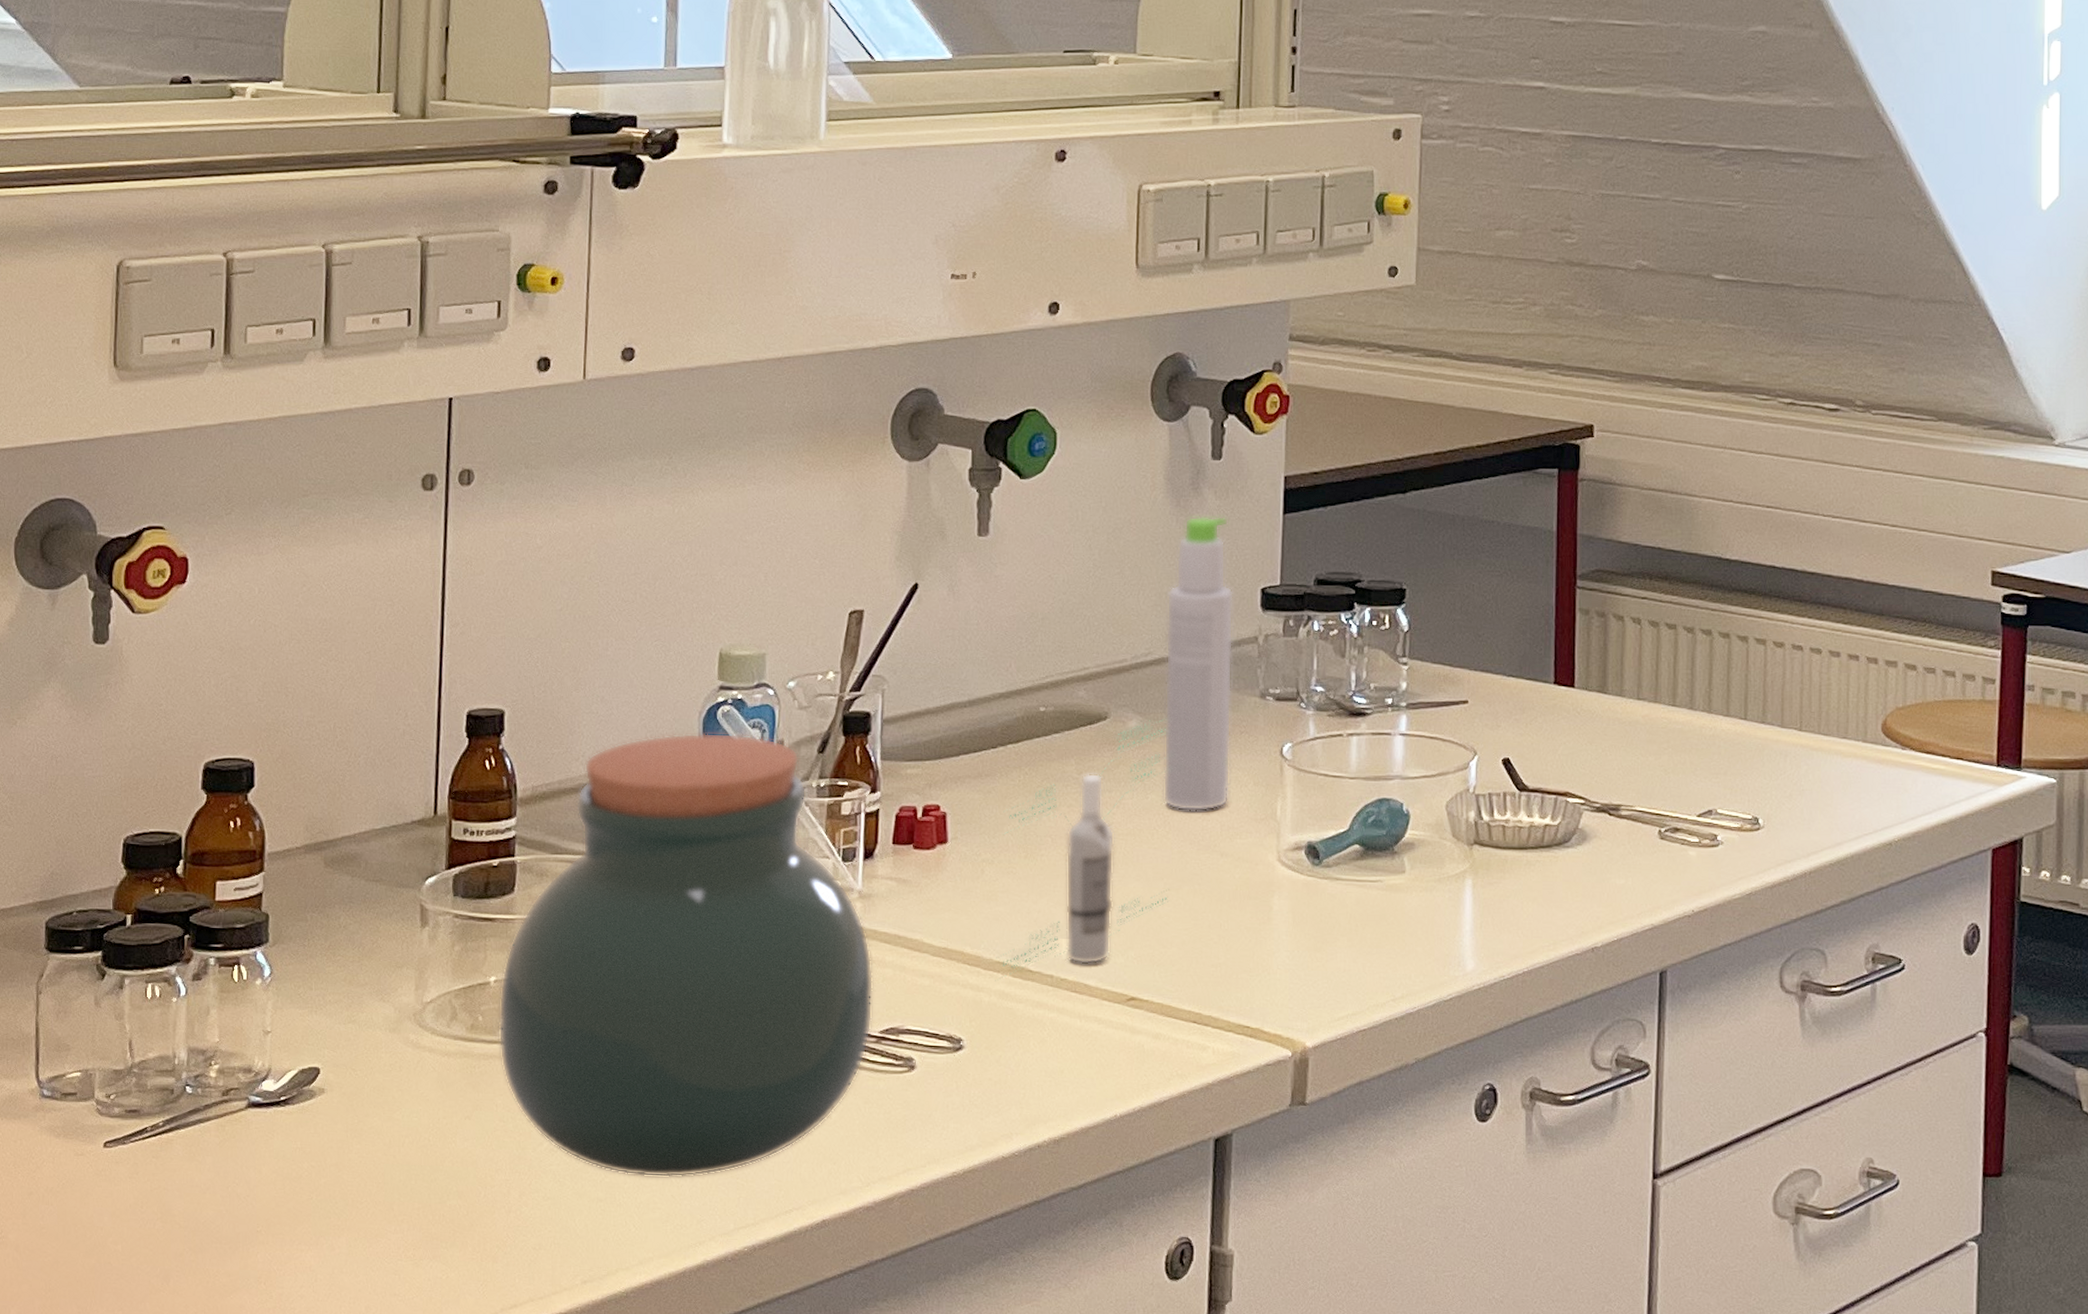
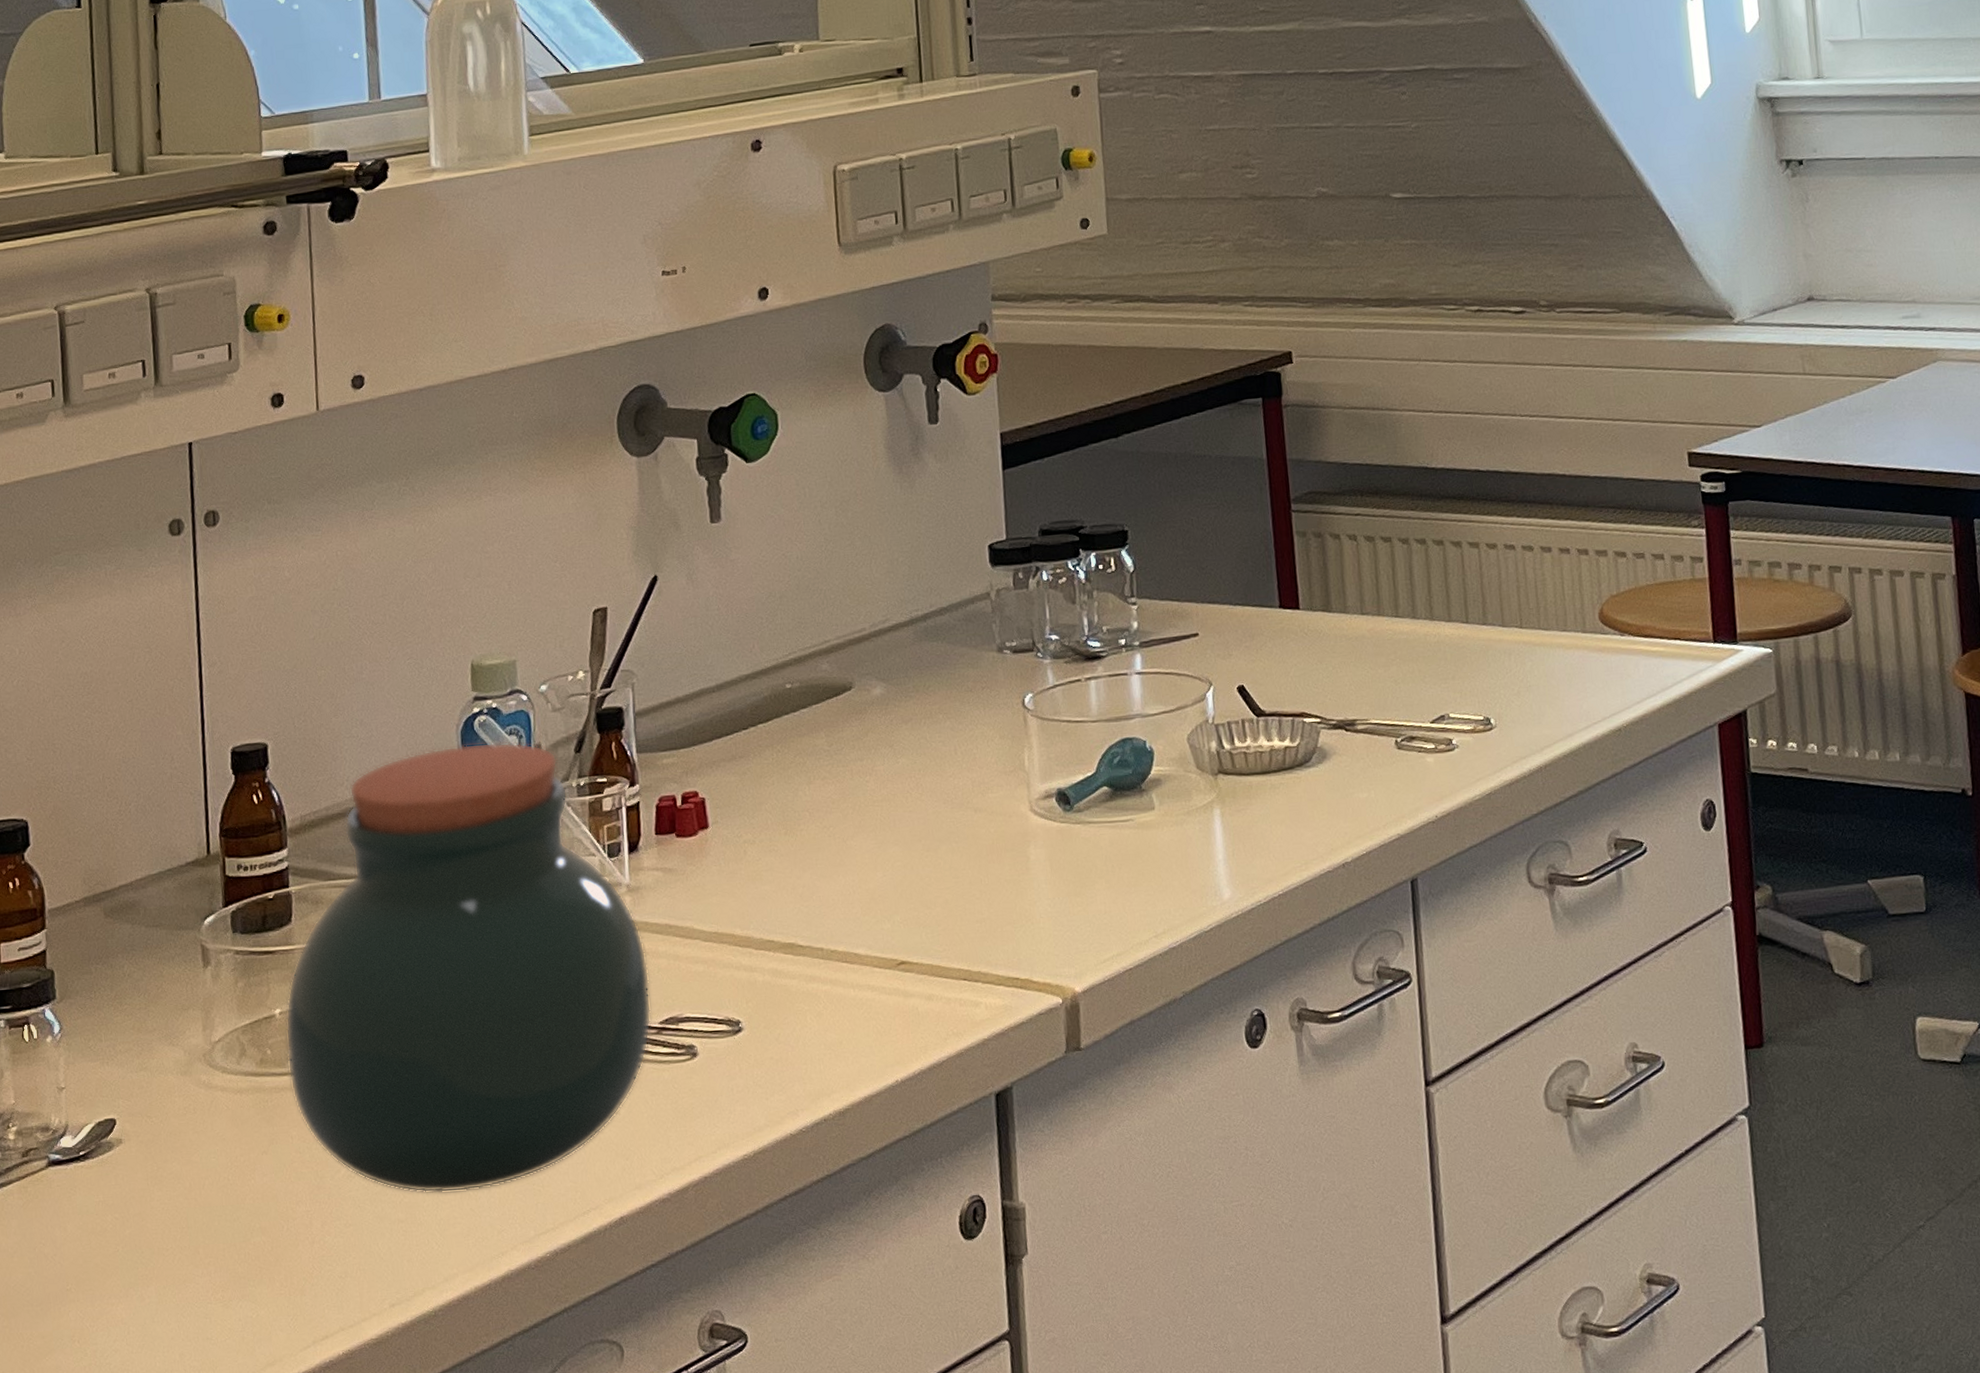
bottle: present [995,716,1174,981] -> none [760,679,928,960]
bottle: present [1163,515,1233,812] -> none [897,478,978,772]

